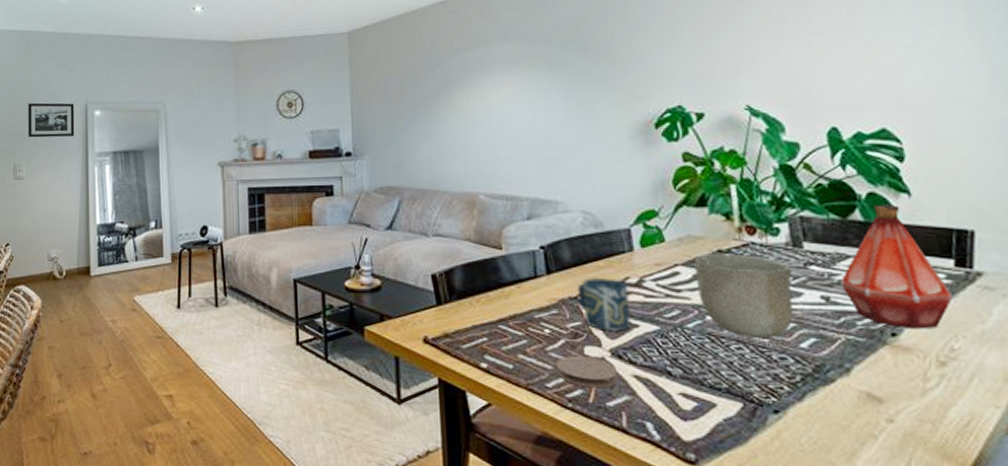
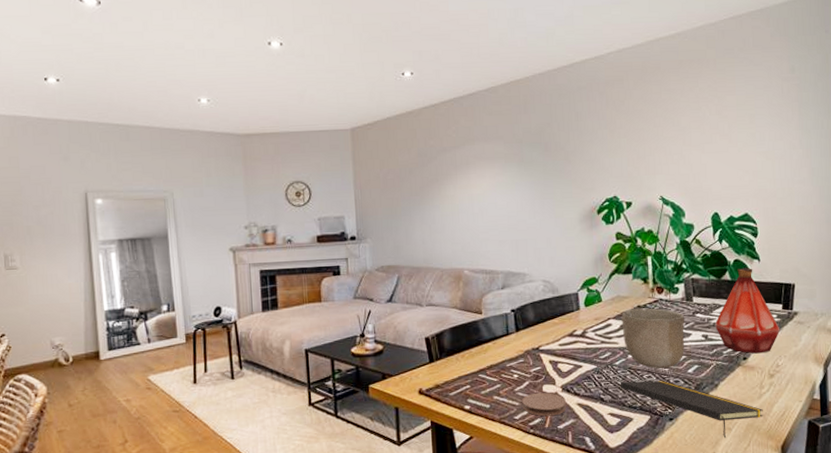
picture frame: present [28,102,75,138] -> none [17,191,75,227]
cup: present [578,277,632,333] -> none [539,331,577,373]
notepad: none [695,351,932,449] -> present [620,380,763,438]

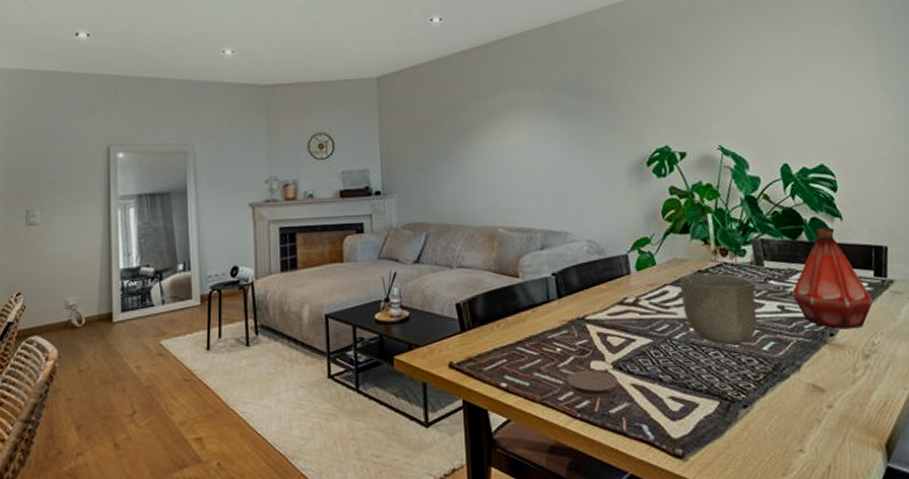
notepad: present [620,380,763,438] -> none [681,358,860,432]

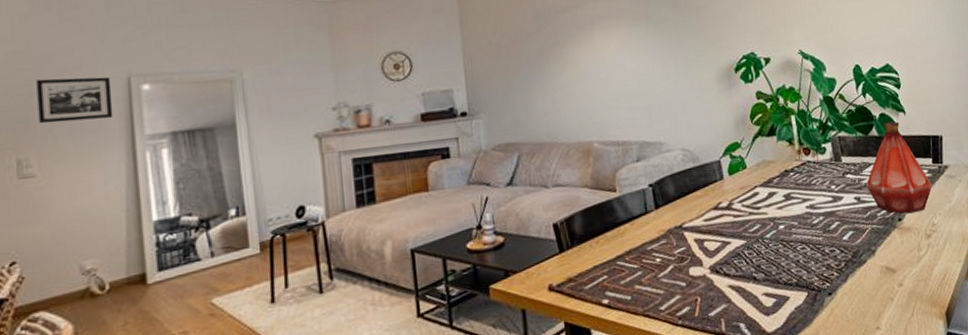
picture frame: none [43,145,96,182] -> present [36,76,113,124]
coaster: present [567,369,620,399] -> none [667,276,718,304]
bowl: present [679,273,757,345] -> none [768,171,837,239]

